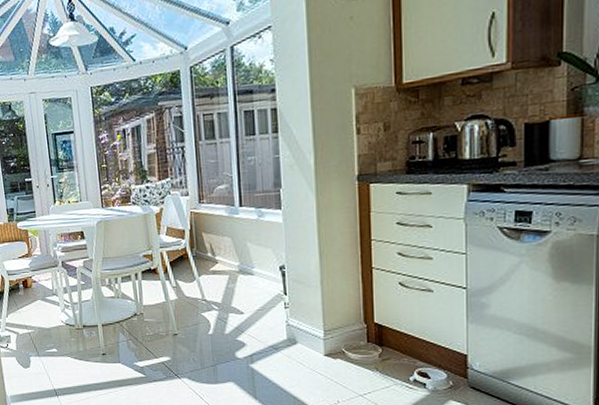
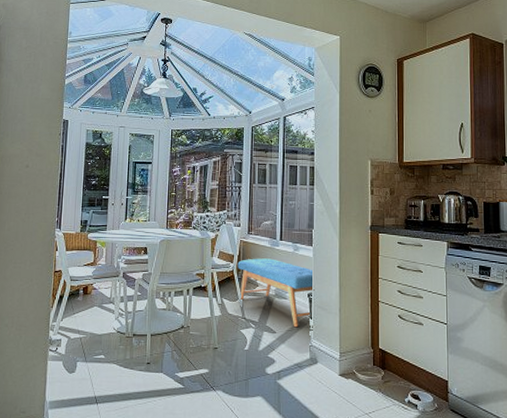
bench: none [190,229,288,306] -> present [237,258,315,328]

